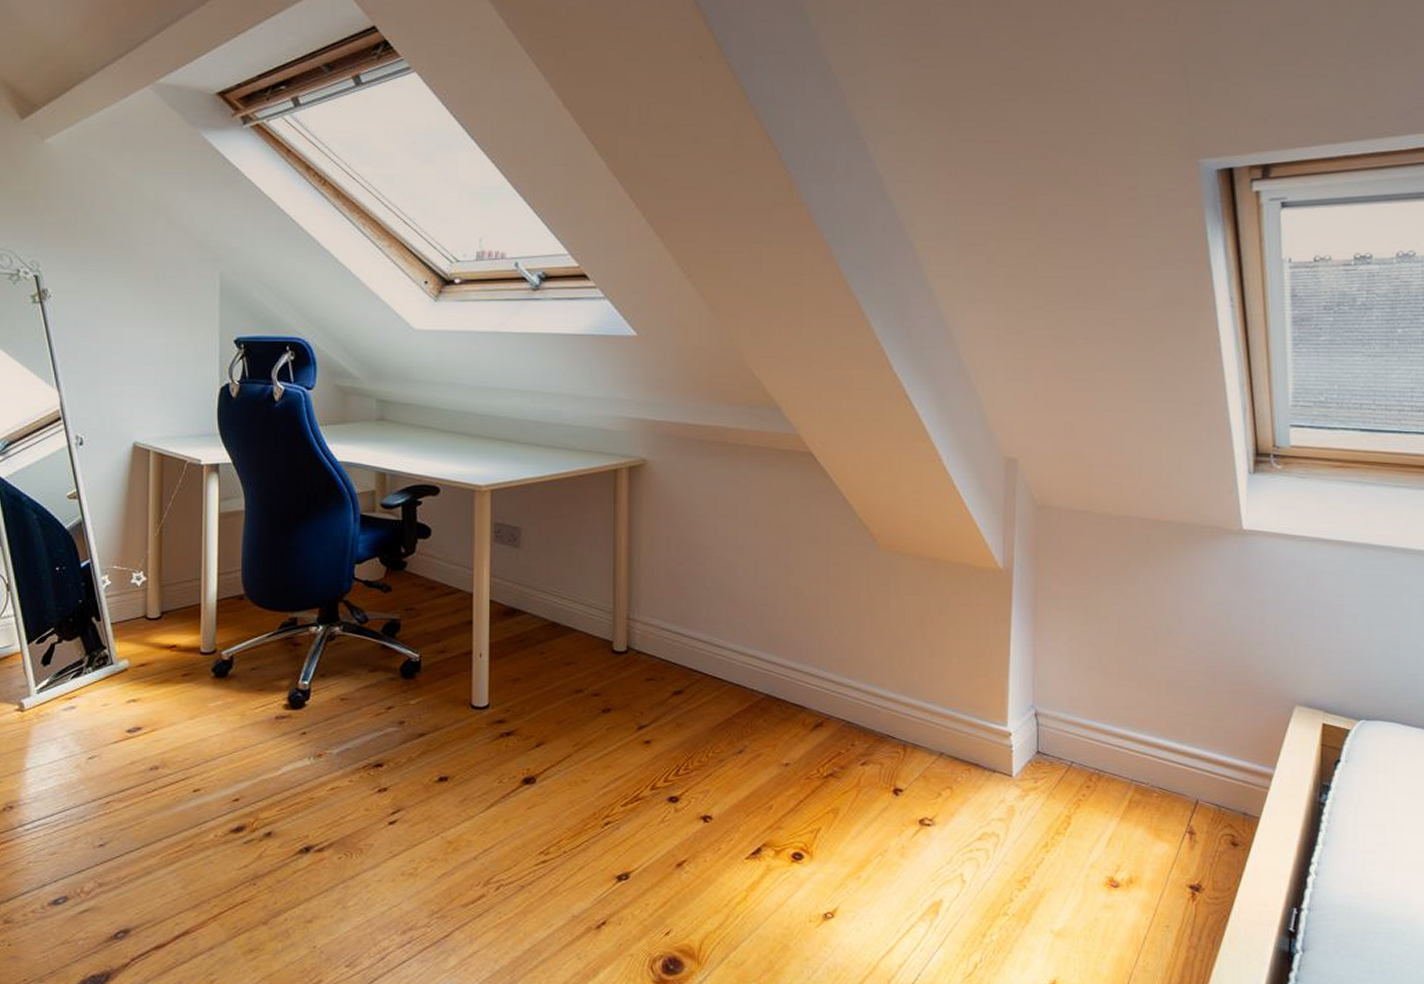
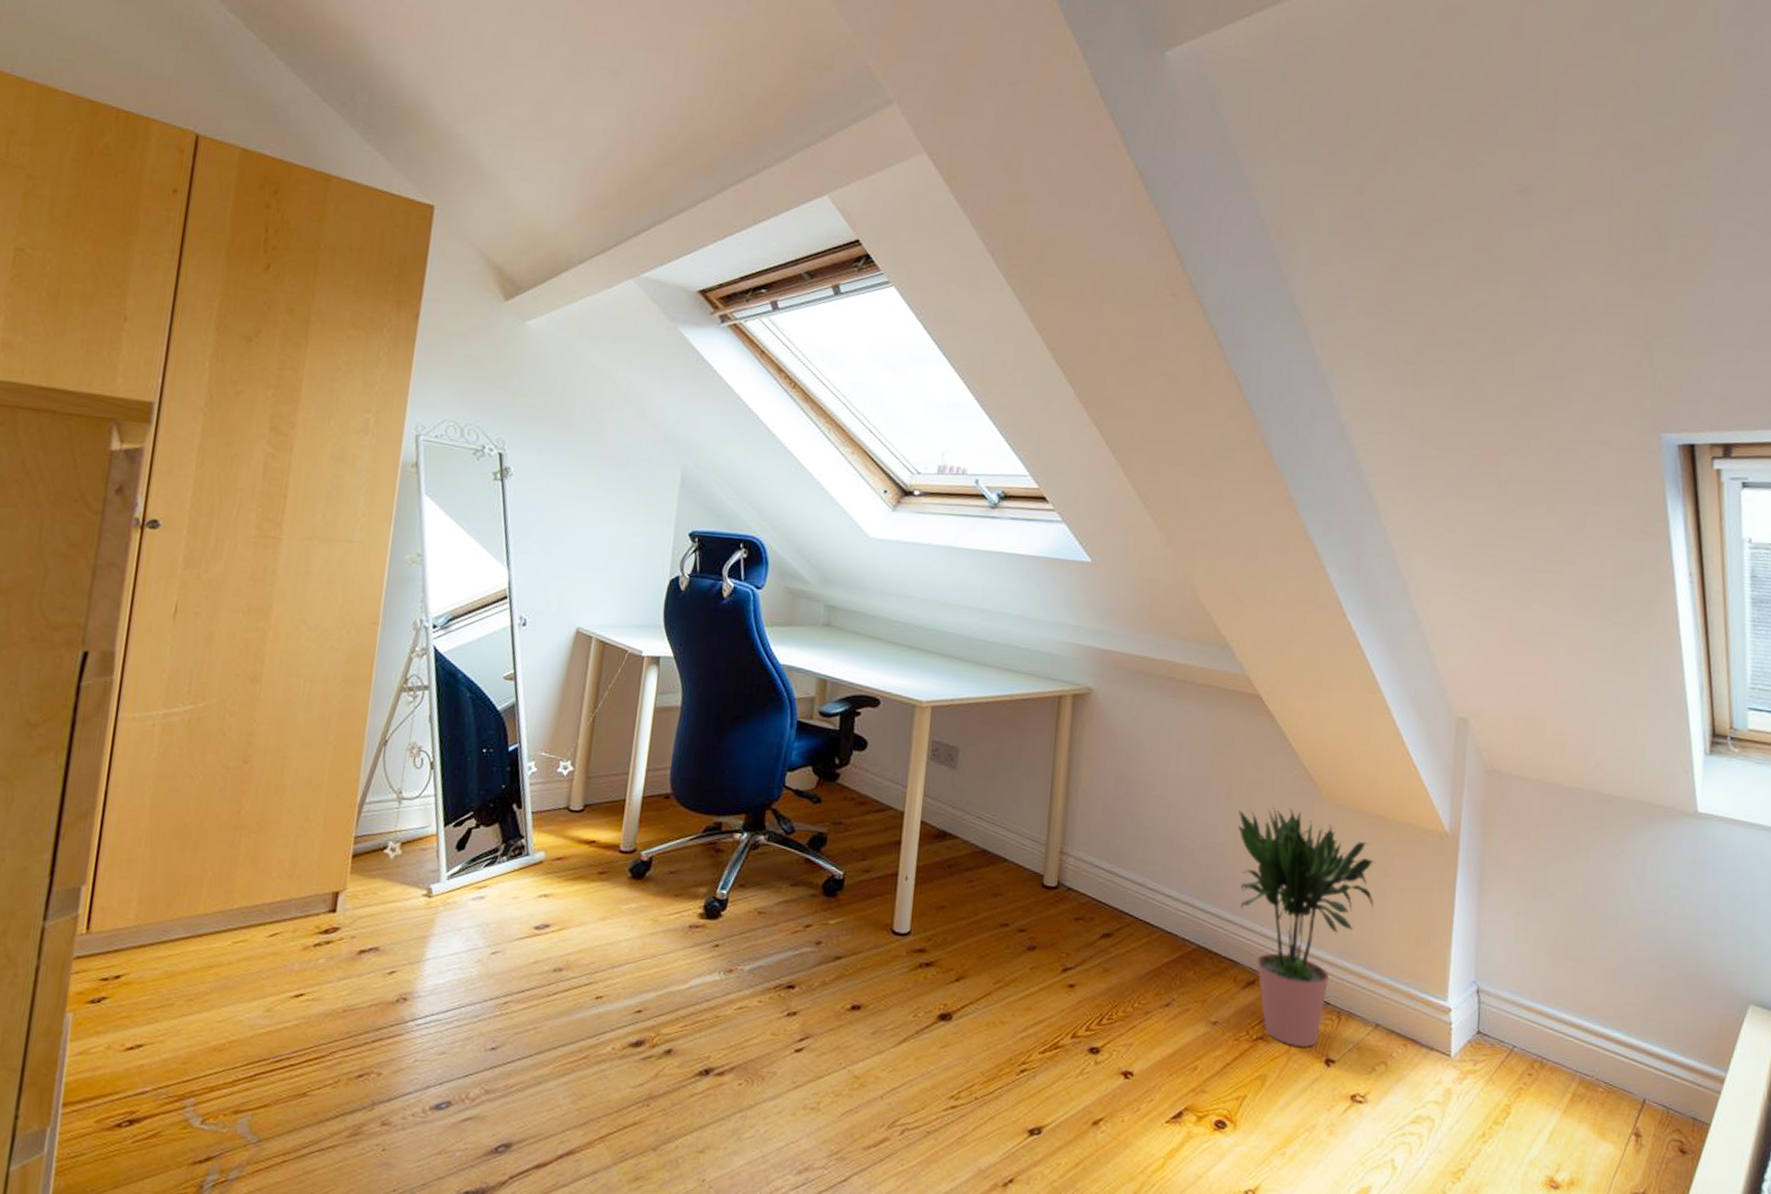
potted plant: none [797,557,934,780] -> present [1237,805,1377,1047]

